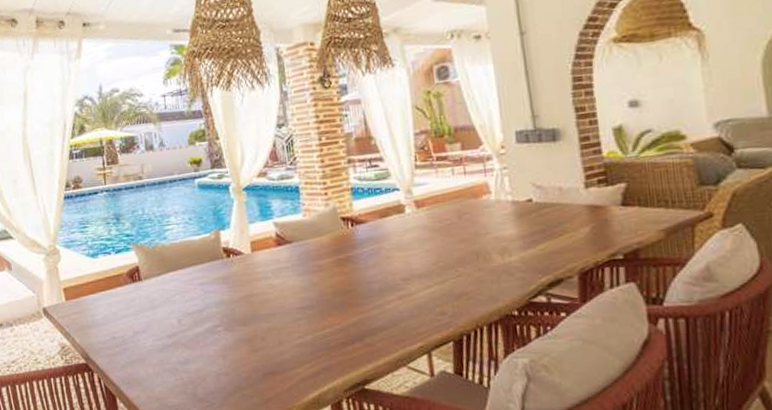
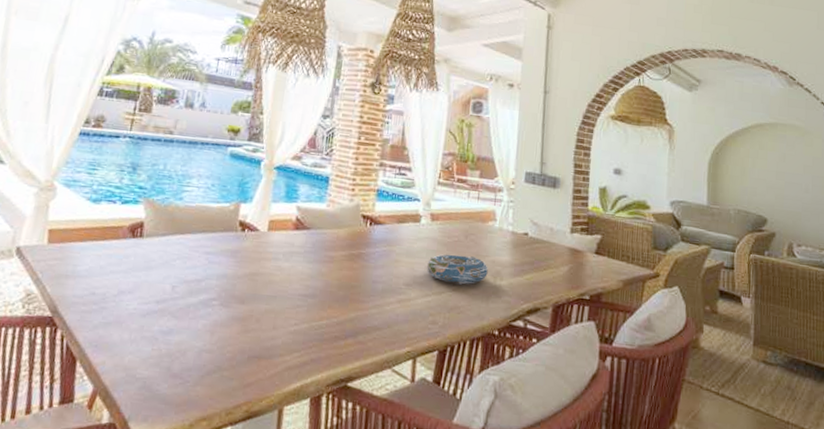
decorative bowl: none [422,237,493,269] -> present [427,254,488,285]

